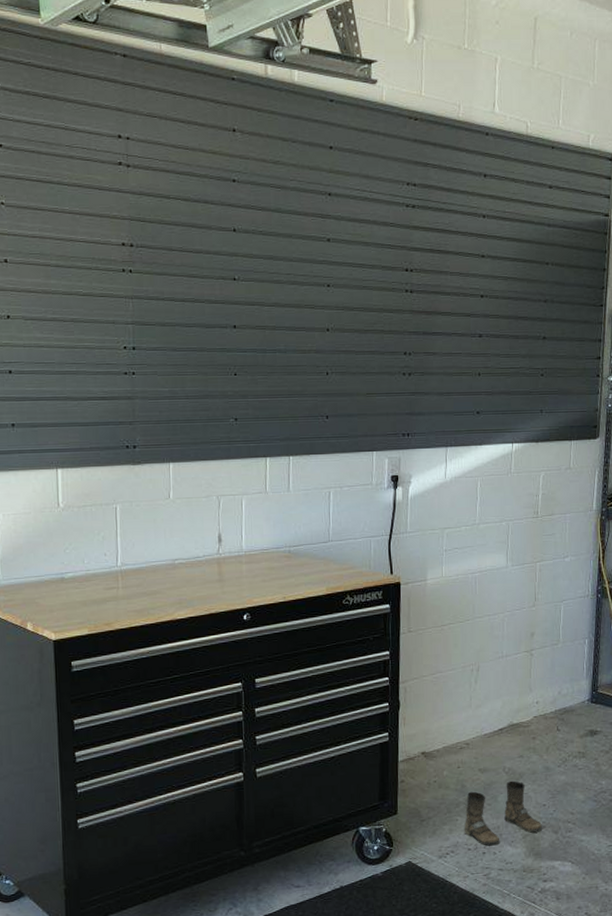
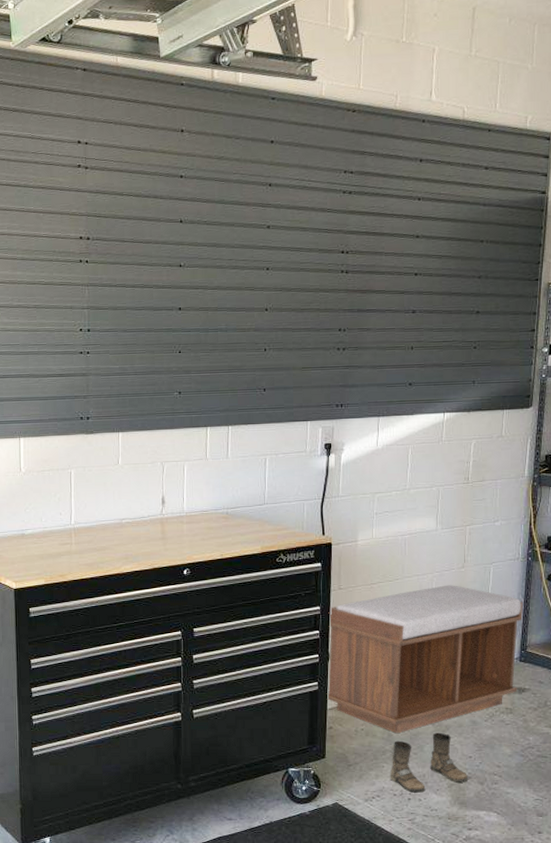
bench: none [397,625,593,784] -> present [326,585,523,734]

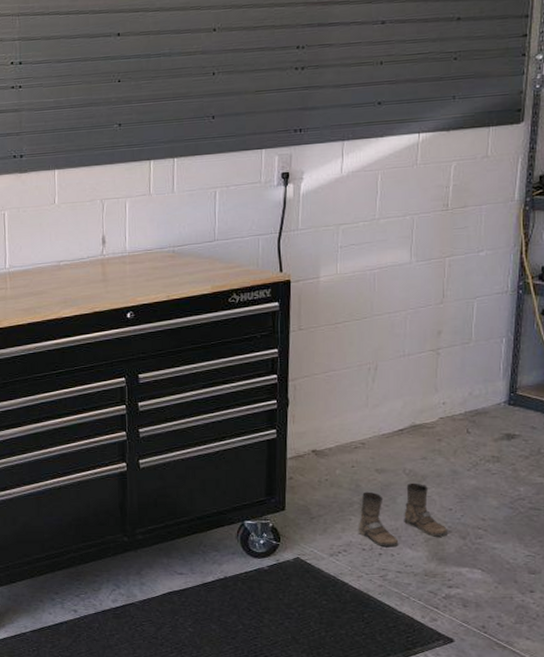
bench: present [326,585,523,734] -> none [285,322,512,484]

